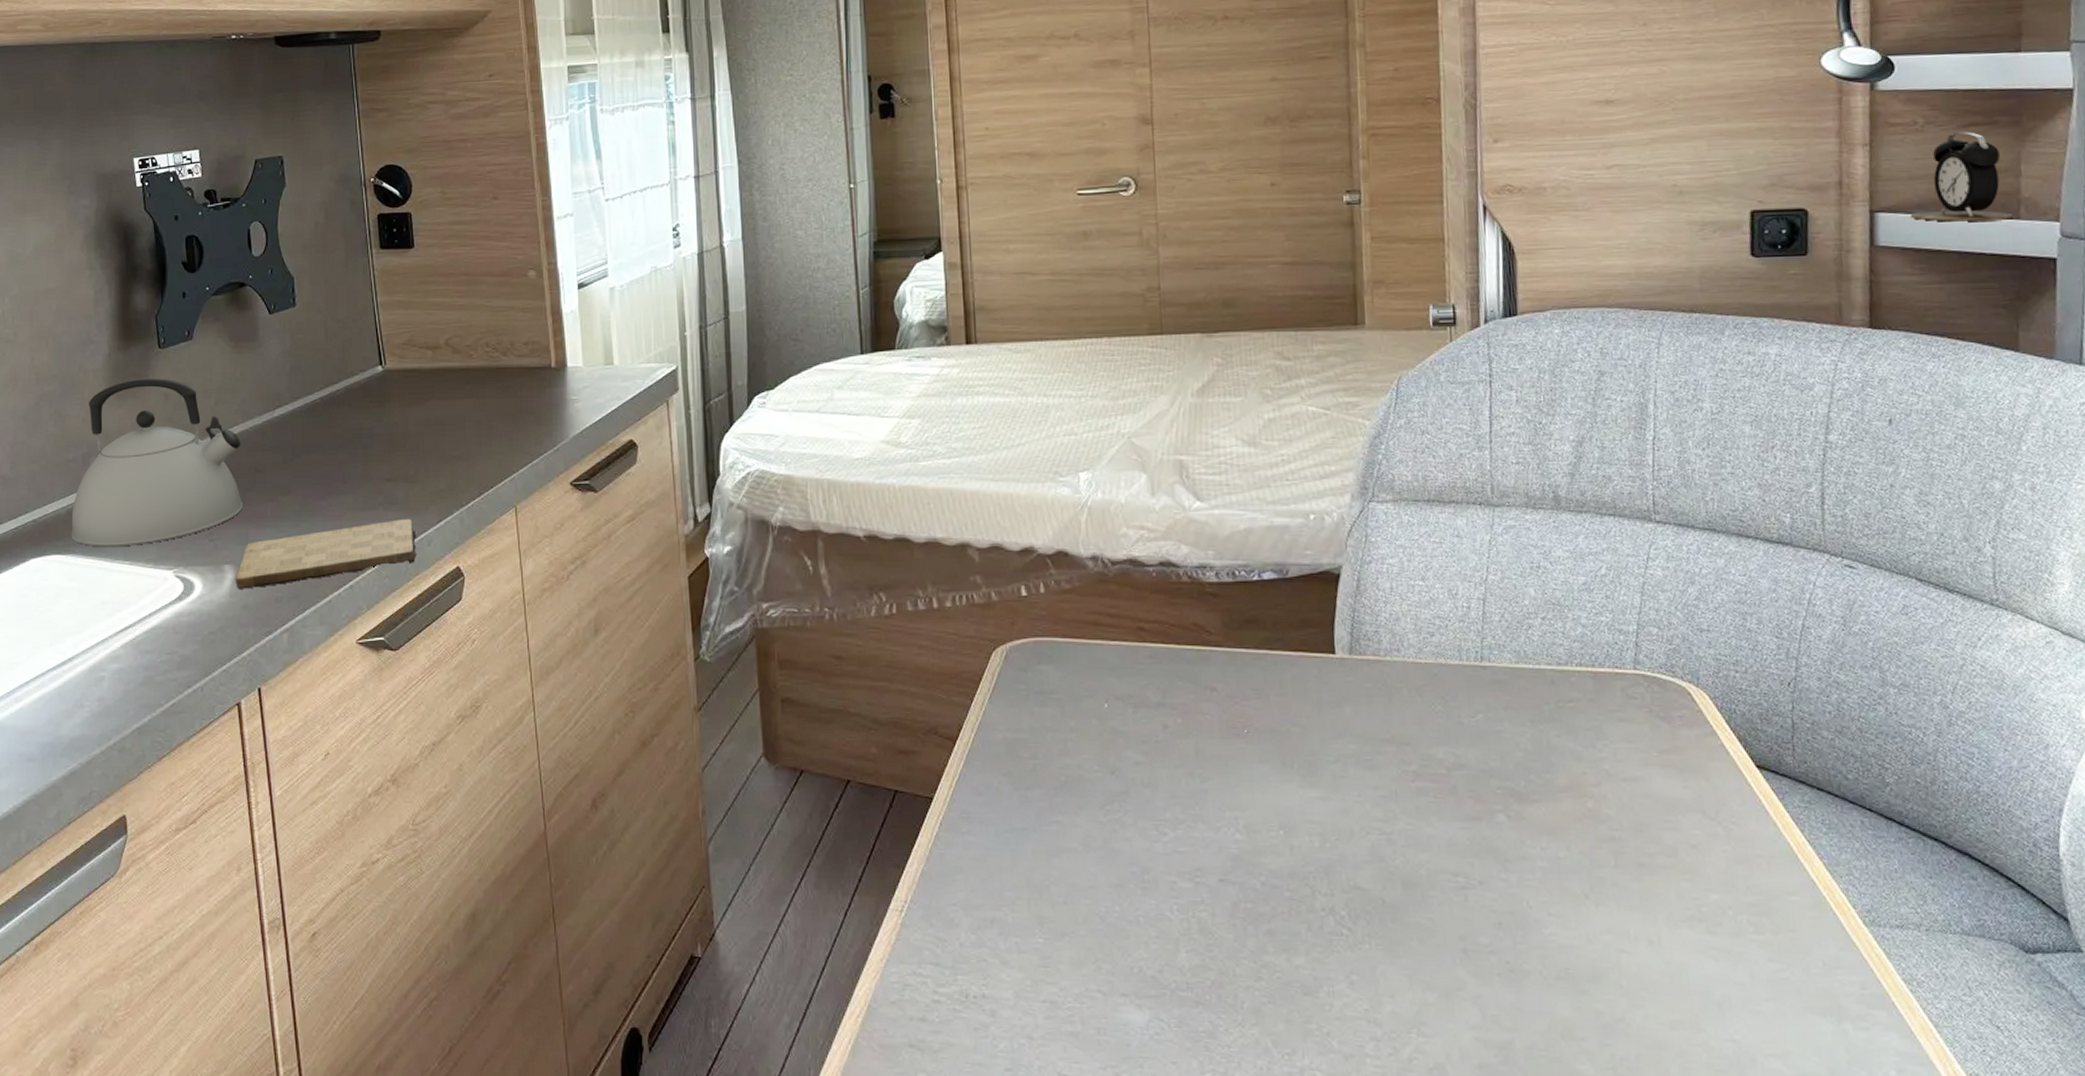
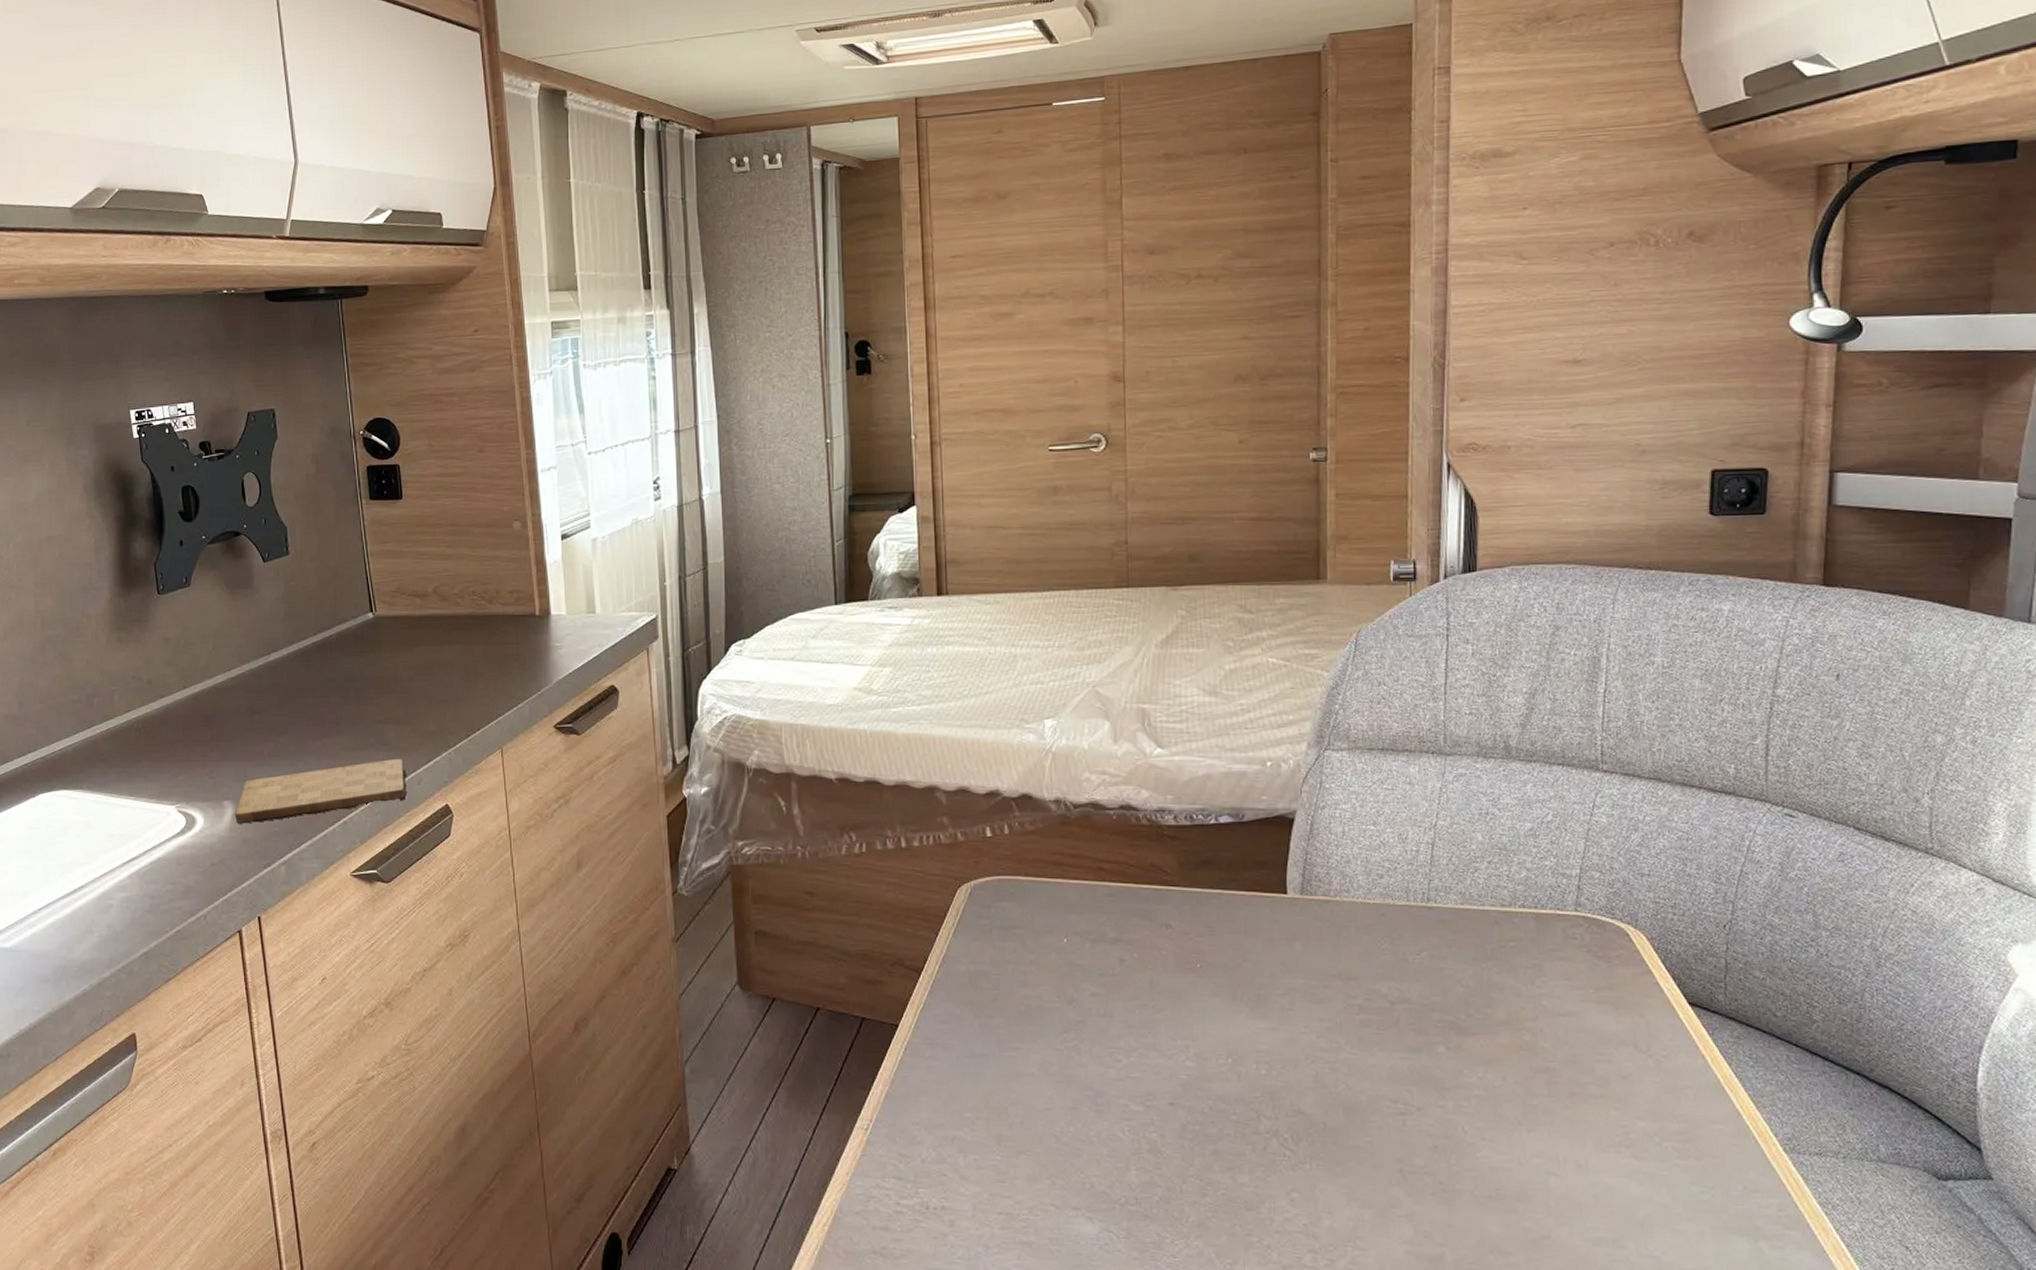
kettle: present [71,378,242,547] -> none [78,623,241,783]
alarm clock: present [1910,131,2015,222] -> none [1869,393,1973,482]

